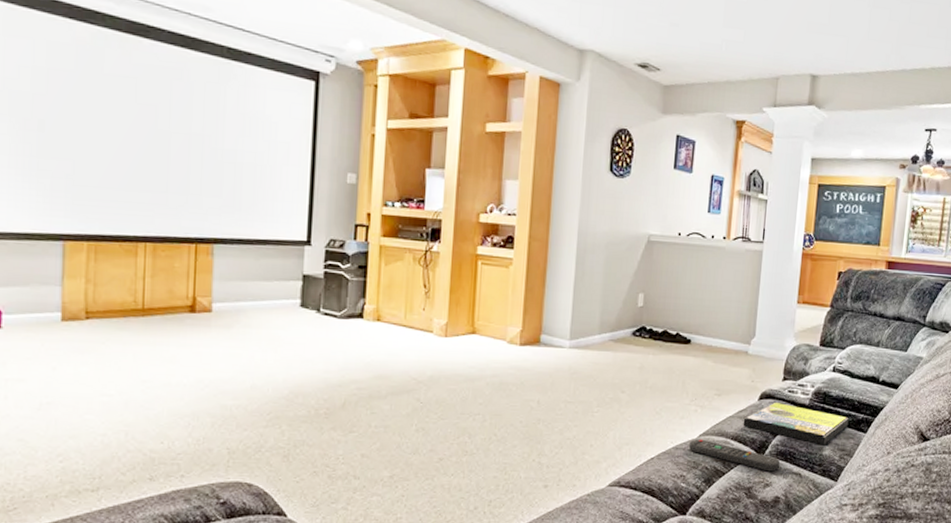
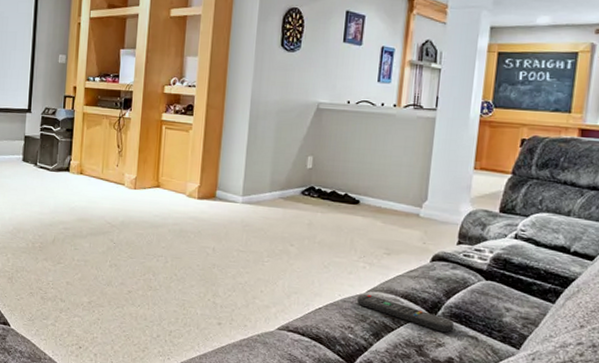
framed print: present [743,403,849,446] -> none [413,265,534,312]

